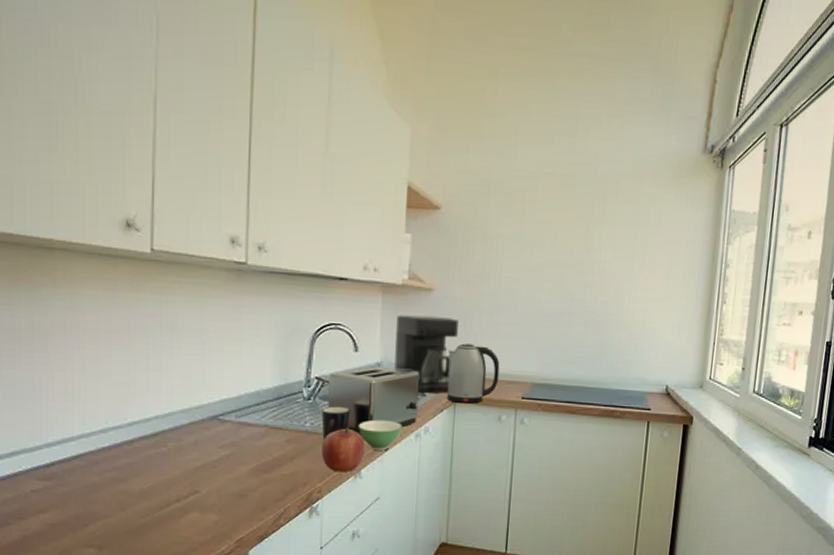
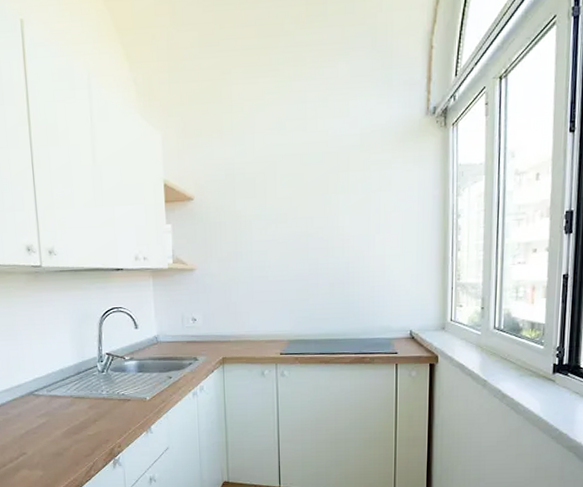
mug: present [321,406,350,441] -> none [114,375,138,405]
fruit: present [321,427,366,473] -> none [117,391,153,430]
toaster: present [328,366,420,436] -> none [117,338,193,398]
bowl: present [358,419,403,451] -> none [144,383,182,409]
coffee maker: present [394,314,459,394] -> none [167,291,221,359]
kettle: present [446,343,500,404] -> none [212,312,259,363]

